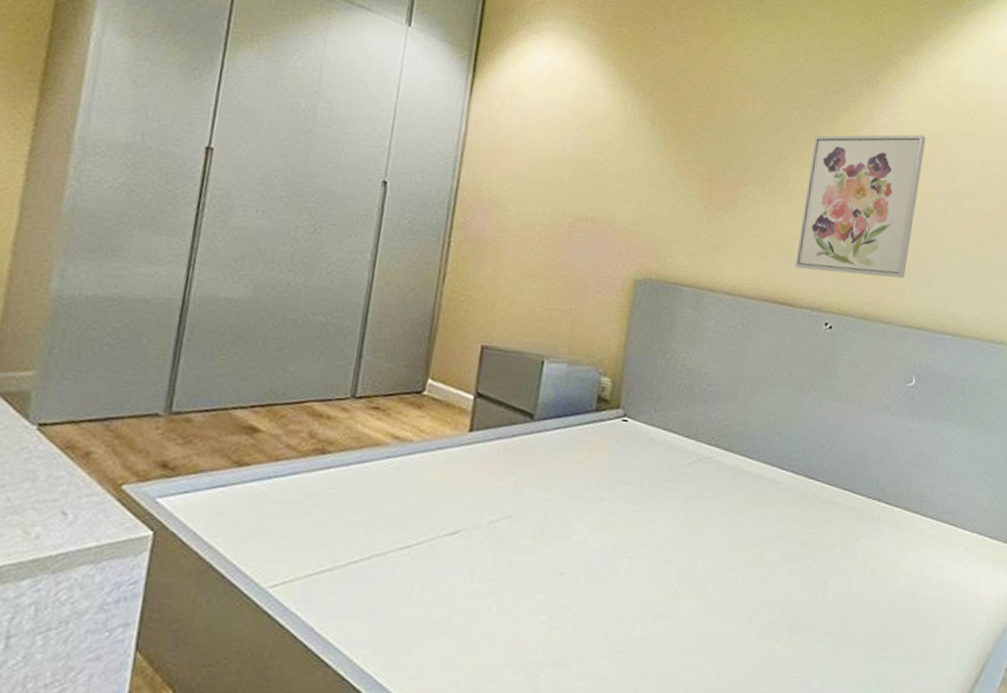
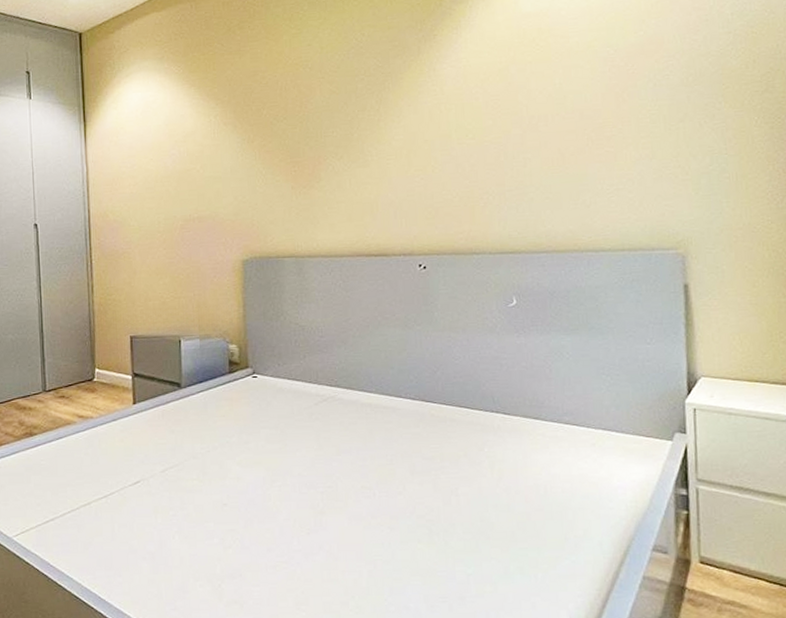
wall art: present [795,134,926,279] -> none [381,73,492,222]

